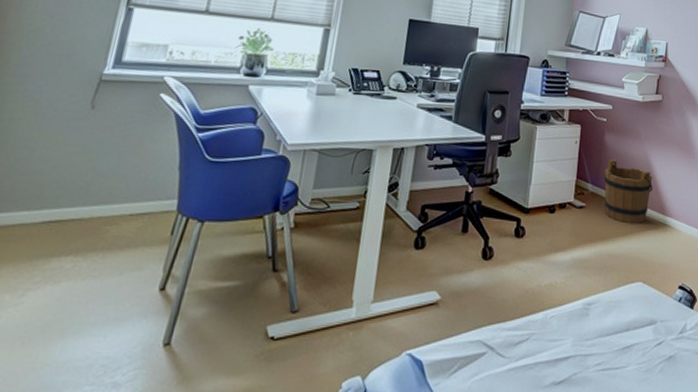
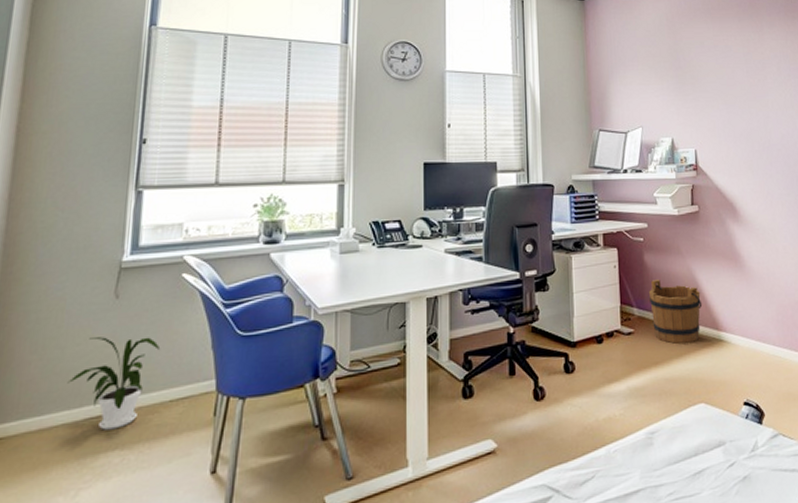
house plant: none [31,143,129,236] -> present [67,337,161,430]

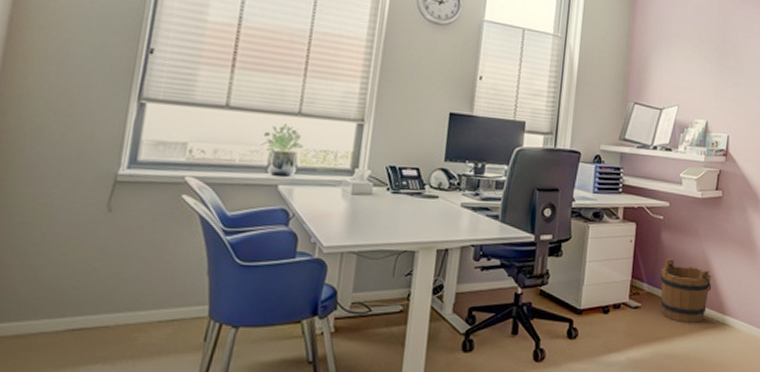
house plant: present [67,337,161,430] -> none [49,249,153,343]

